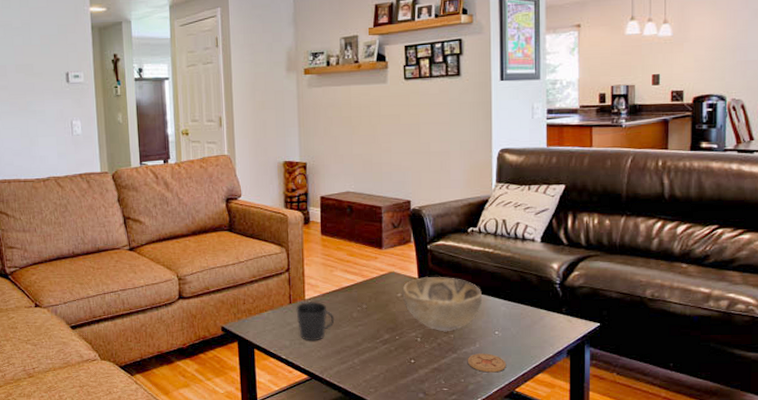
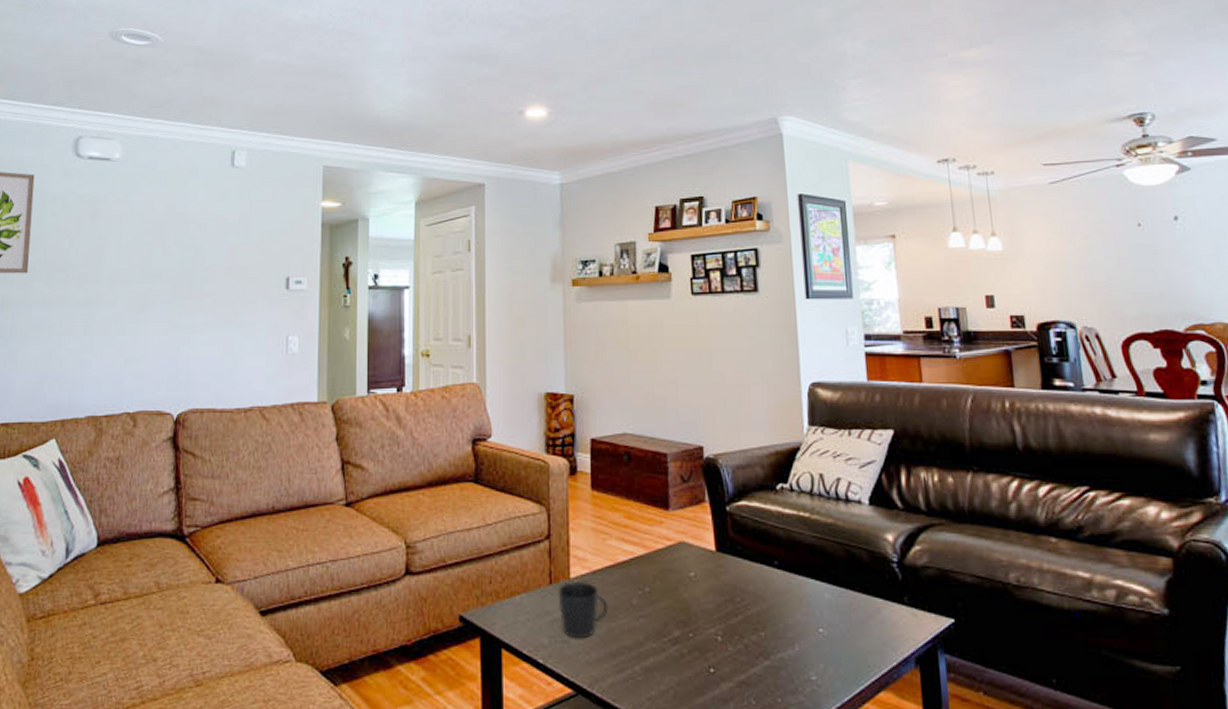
decorative bowl: present [402,276,482,332] -> none [695,549,799,628]
coaster: present [467,353,507,373] -> none [784,660,837,689]

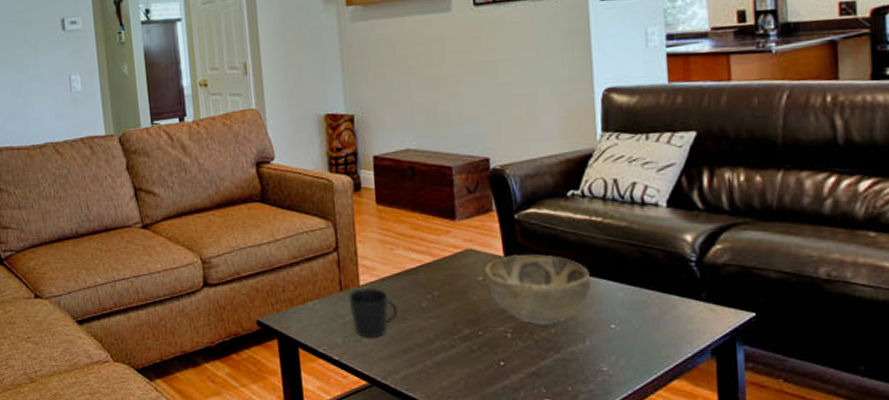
decorative bowl: none [695,549,799,628] -> present [484,254,591,326]

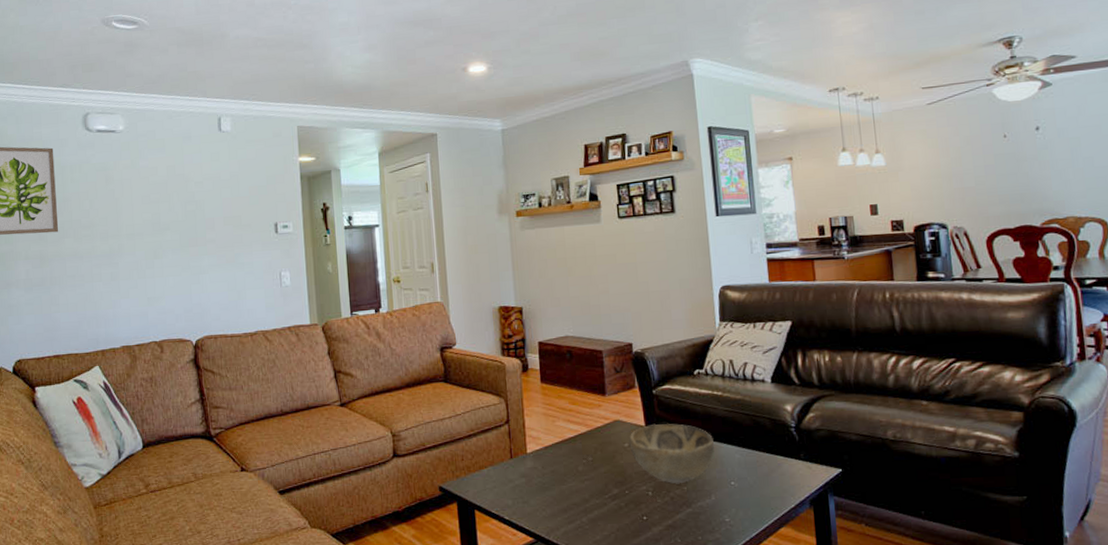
cup: present [348,287,398,338] -> none [517,454,559,500]

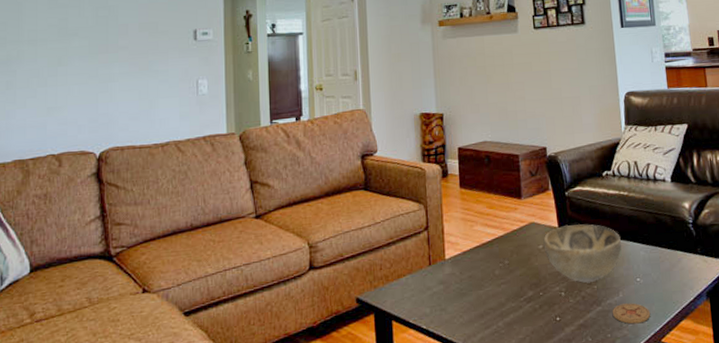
coaster: none [703,506,746,528] -> present [612,303,651,324]

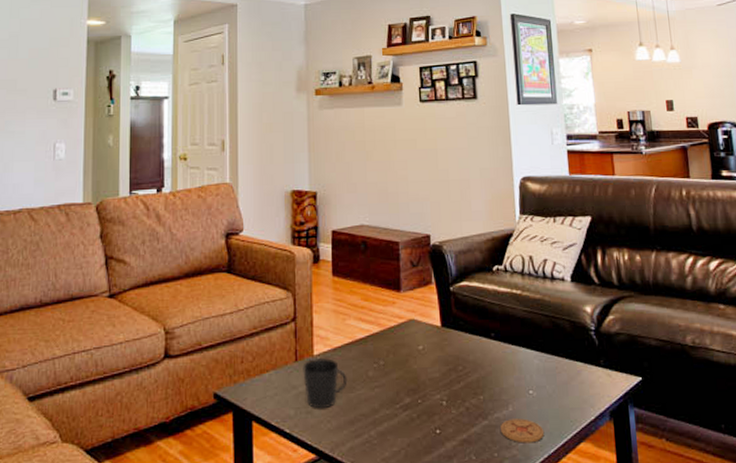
cup: none [436,260,477,307] -> present [303,357,348,409]
decorative bowl: present [543,224,622,284] -> none [424,324,512,393]

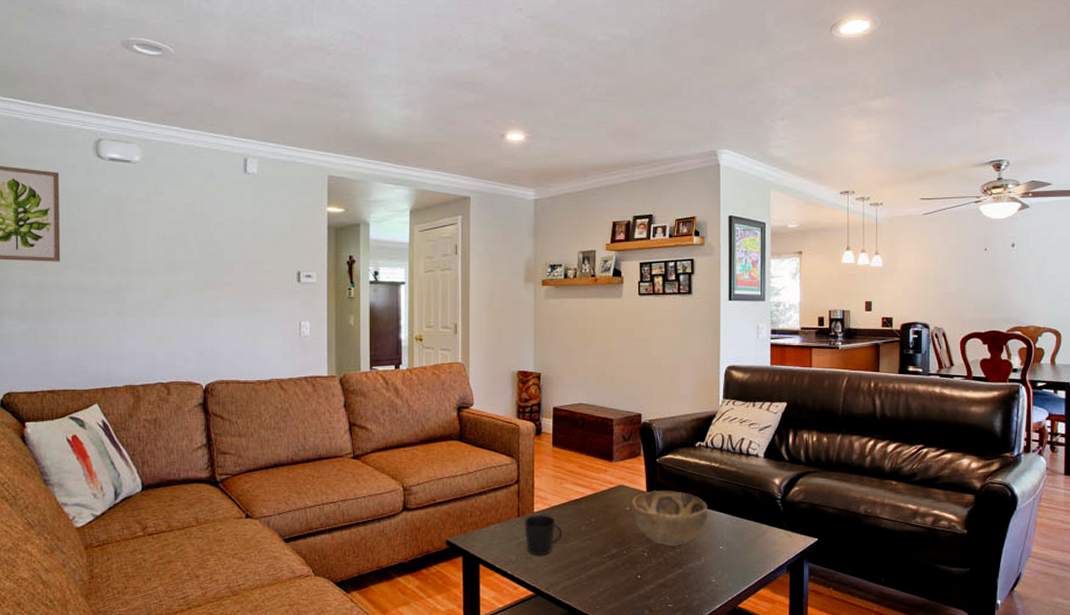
decorative bowl: none [424,324,512,393] -> present [631,490,707,547]
coaster: present [500,418,545,443] -> none [692,568,730,588]

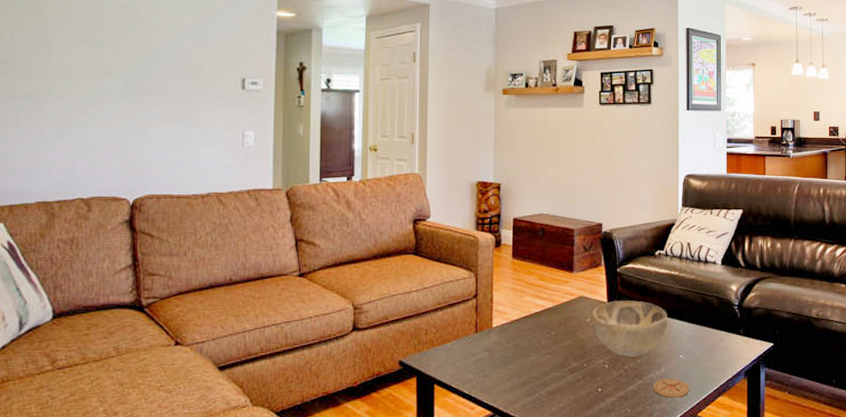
cup: present [524,514,563,556] -> none [482,329,522,373]
coaster: none [692,568,730,588] -> present [652,378,690,398]

